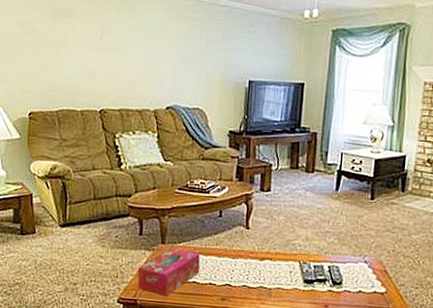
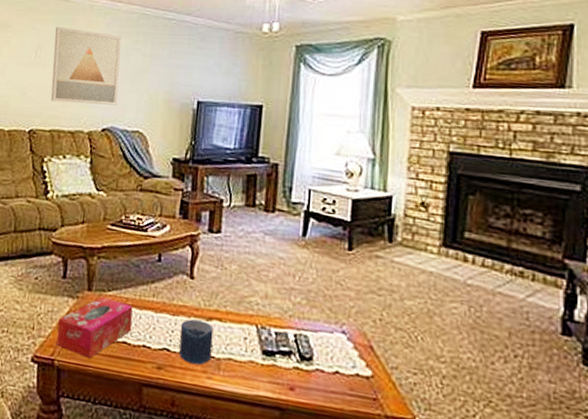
wall art: none [117,12,180,86] -> present [50,26,122,106]
candle: none [238,260,266,295] -> present [179,319,214,365]

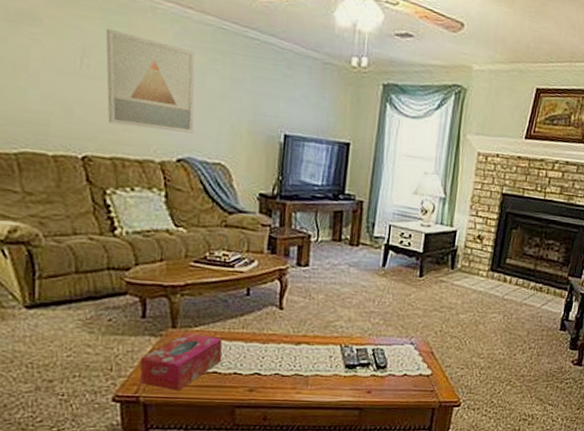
candle: present [179,319,214,365] -> none [270,345,302,384]

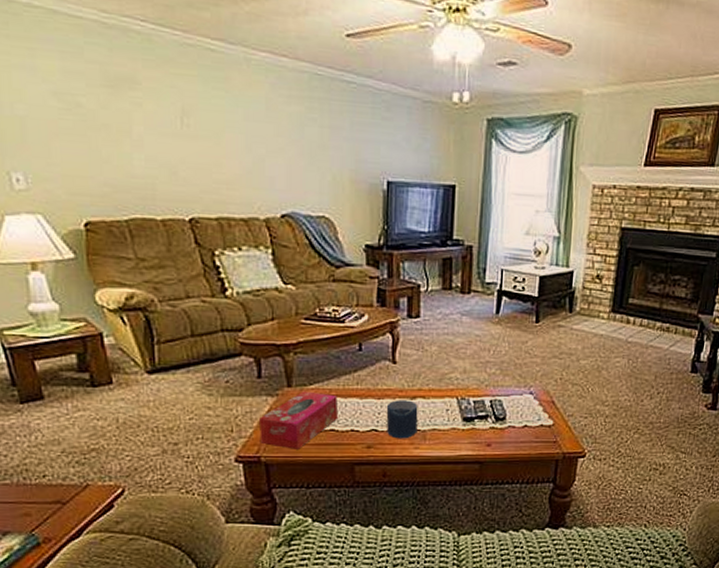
wall art: present [105,28,195,134] -> none [203,85,296,187]
candle: none [270,345,302,384] -> present [386,400,418,439]

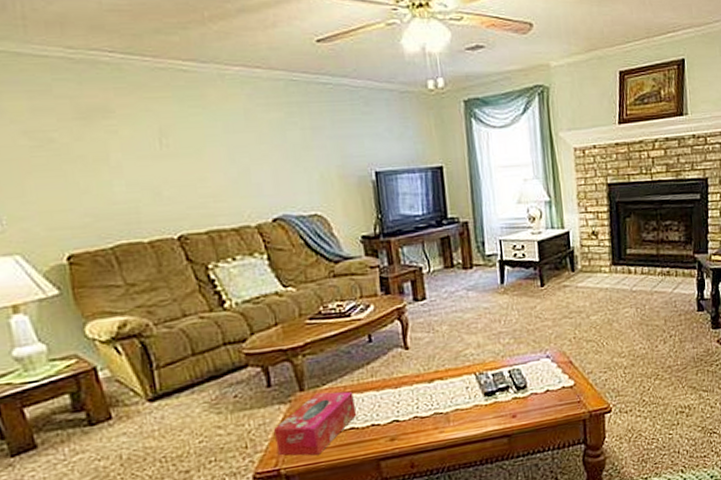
candle: present [386,400,418,439] -> none [404,384,440,426]

